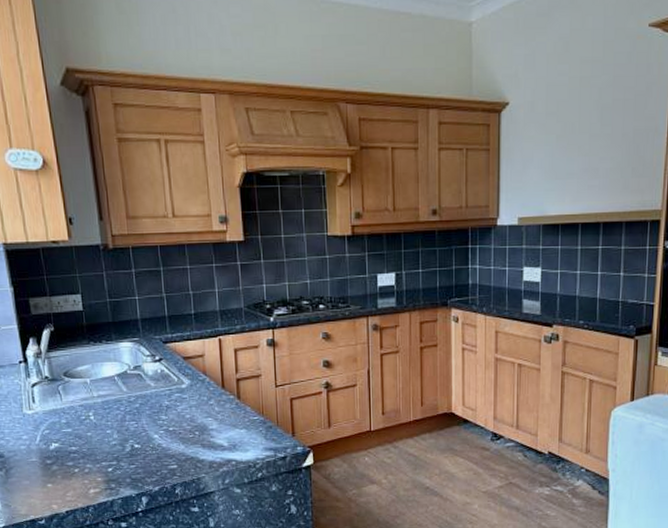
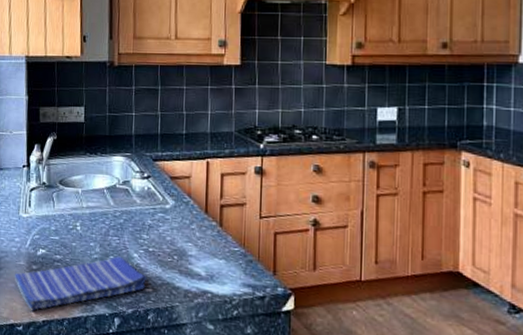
dish towel: none [27,439,171,504] -> present [14,256,147,311]

